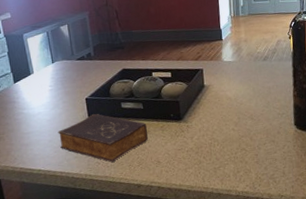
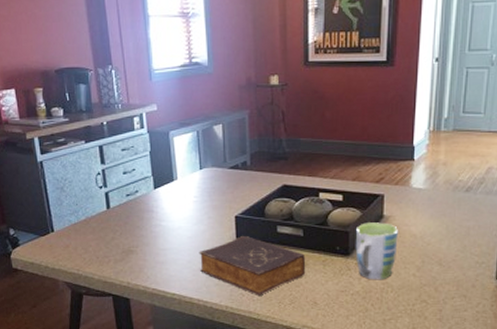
mug: none [184,91,218,138] -> present [355,222,399,280]

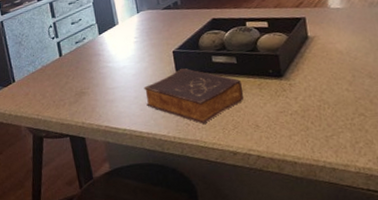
mug: present [355,222,399,280] -> none [284,43,327,99]

